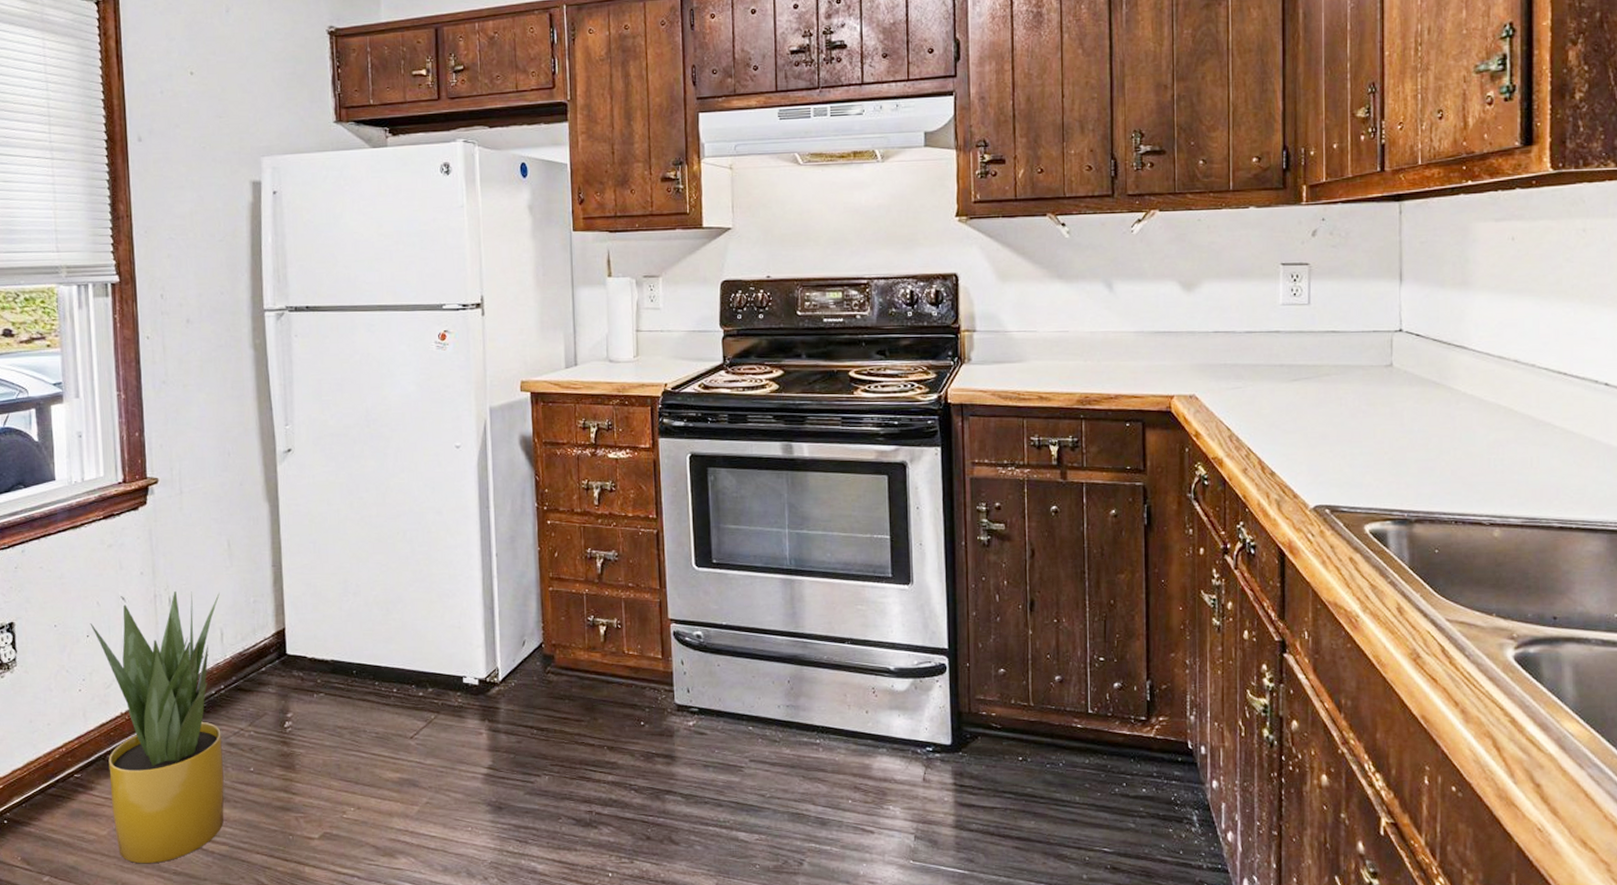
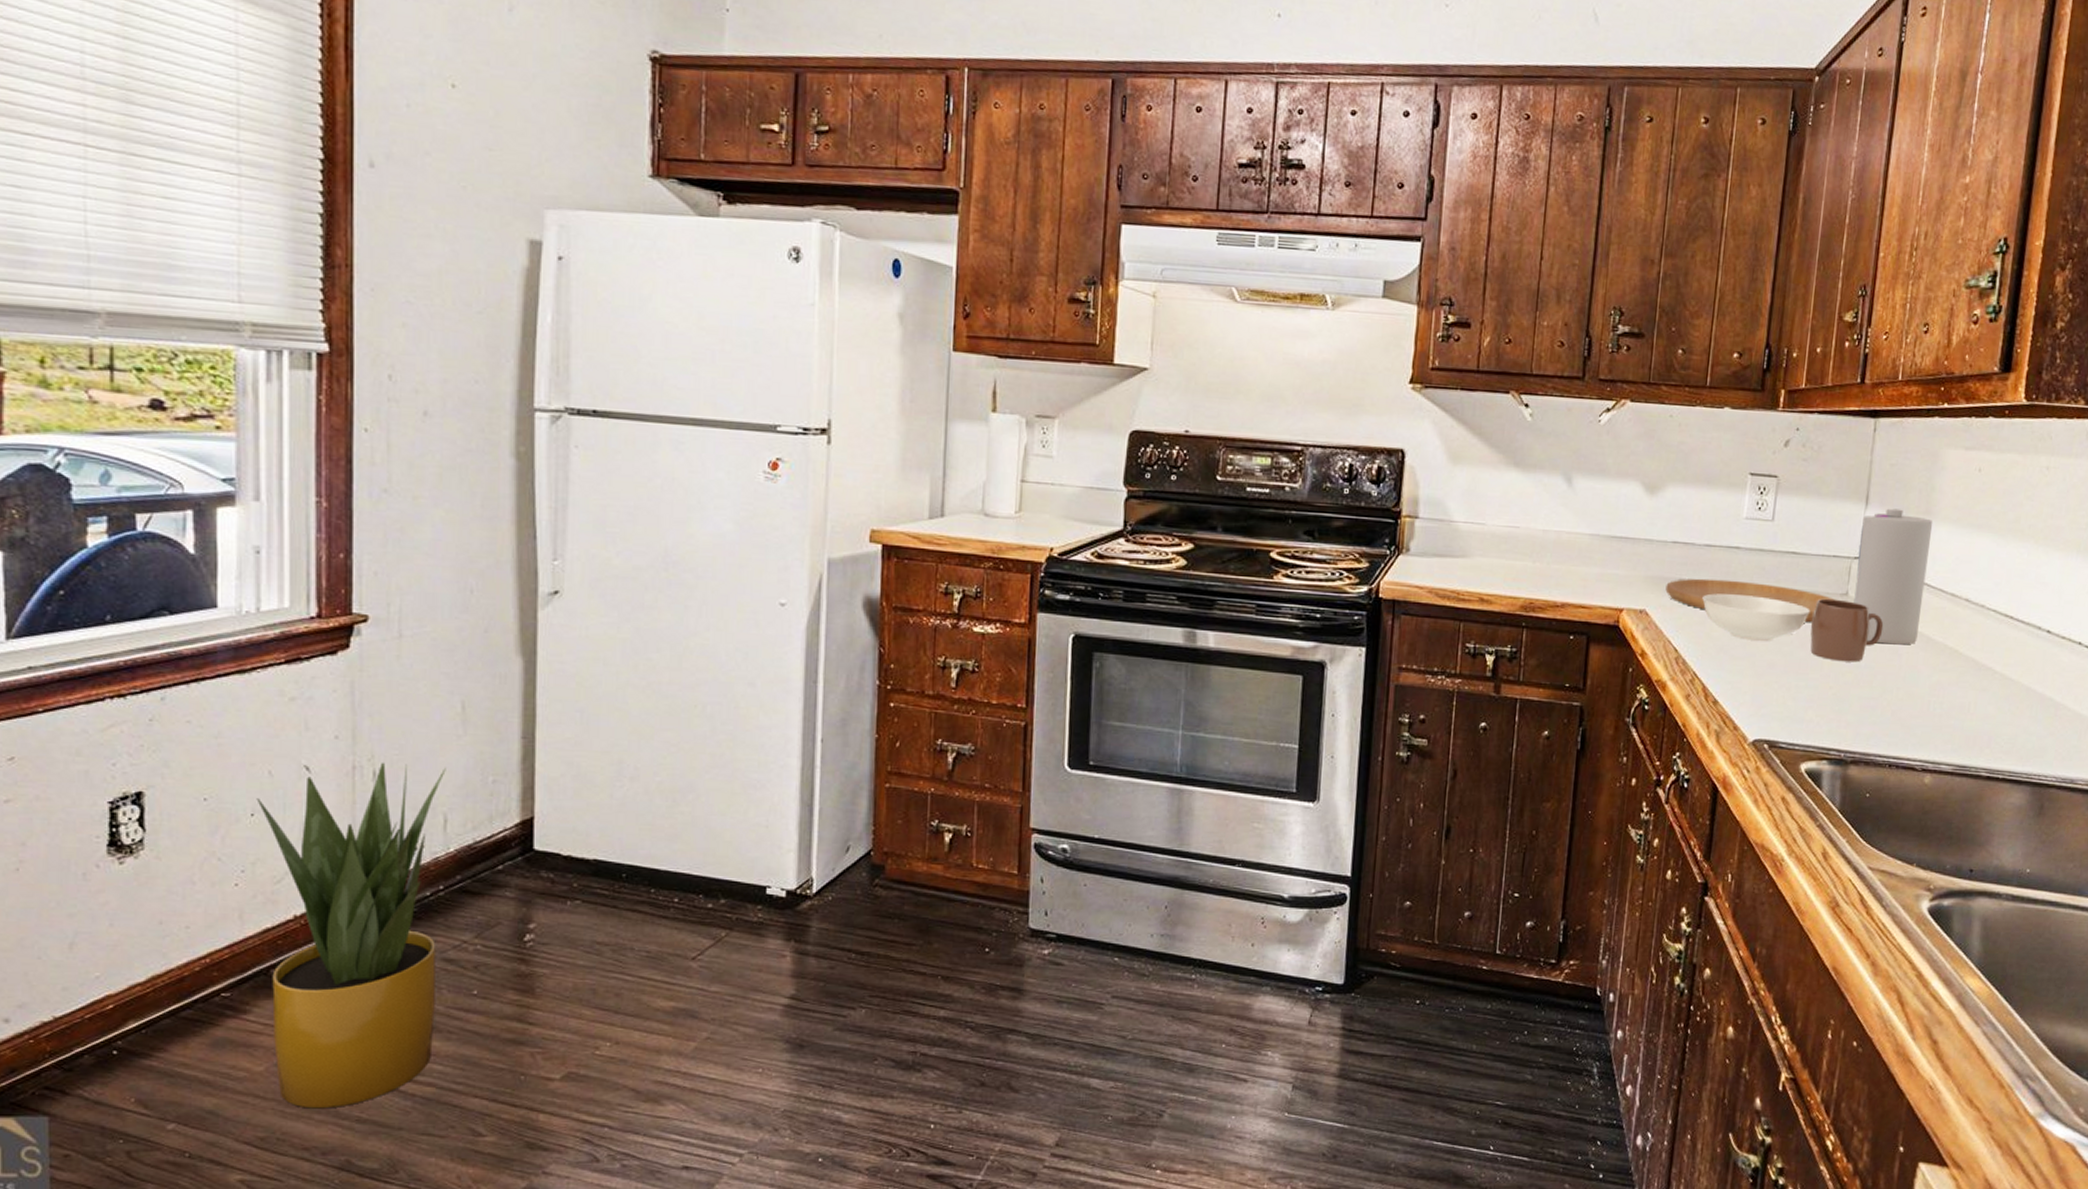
cutting board: none [1212,361,1380,395] -> present [1665,578,1835,623]
bowl: none [1249,374,1357,415] -> present [1702,593,1811,641]
mug: none [1358,370,1433,428] -> present [1810,598,1884,663]
paper towel holder: none [1398,282,1471,409] -> present [1854,508,1933,645]

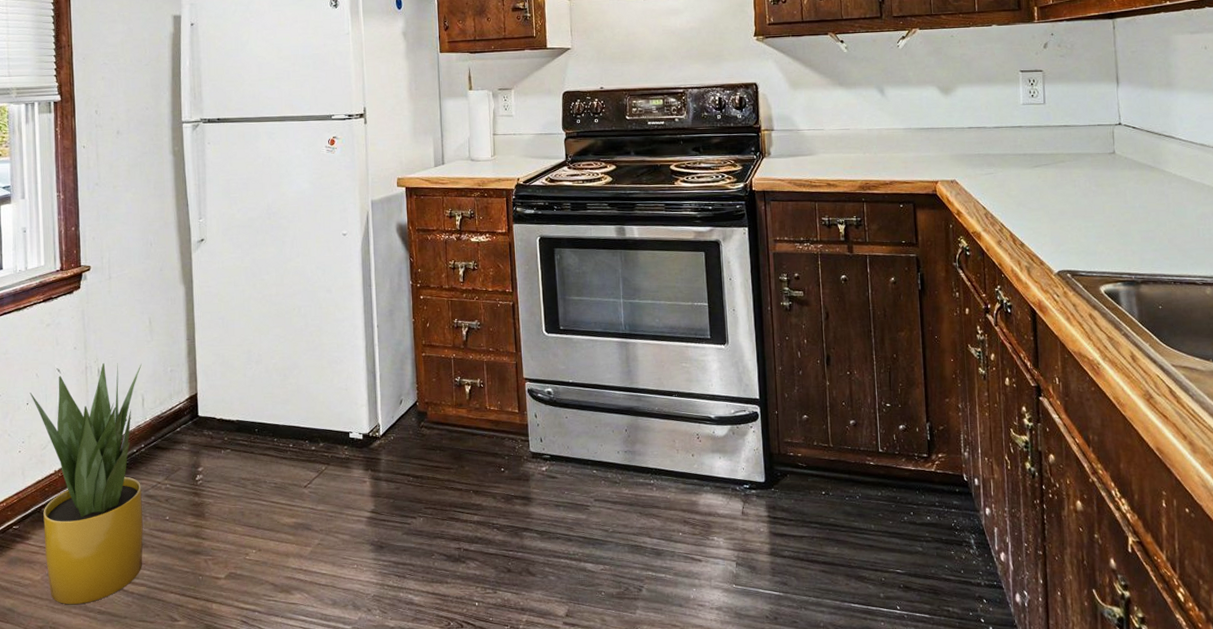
cutting board: present [1665,578,1835,623] -> none [968,151,1105,178]
bowl: present [1702,593,1811,641] -> none [999,161,1087,195]
mug: present [1810,598,1884,663] -> none [1088,157,1149,205]
paper towel holder: present [1854,508,1933,645] -> none [1116,84,1179,188]

